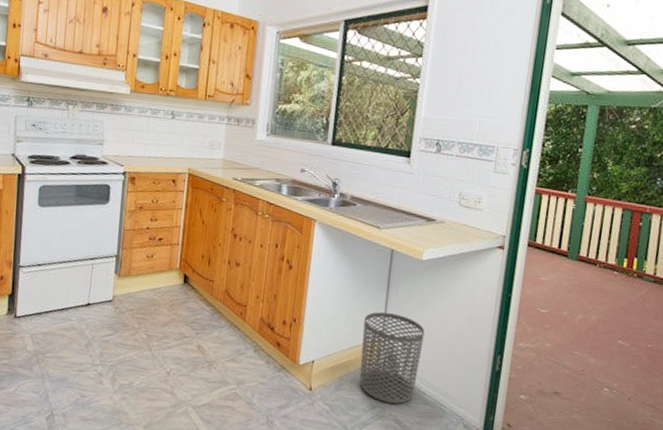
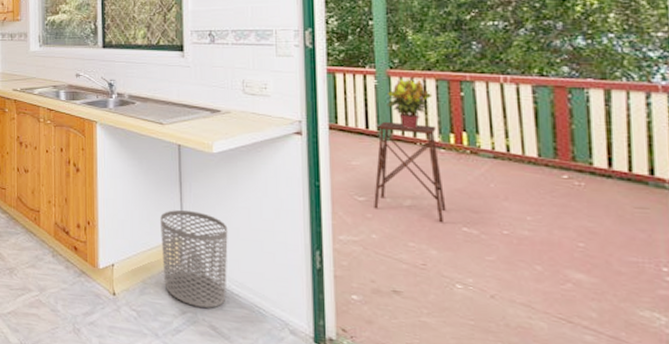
side table: none [552,242,615,336] -> present [374,121,446,223]
potted plant: none [579,205,618,252] -> present [386,79,433,129]

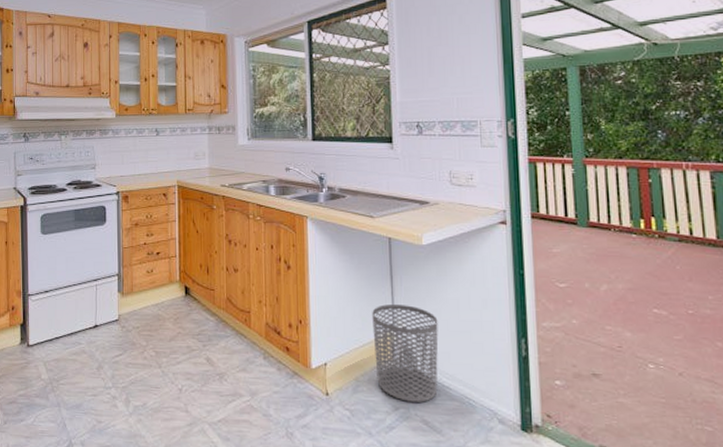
side table: present [374,121,446,223] -> none [573,208,639,306]
potted plant: present [386,79,433,129] -> none [583,167,625,215]

